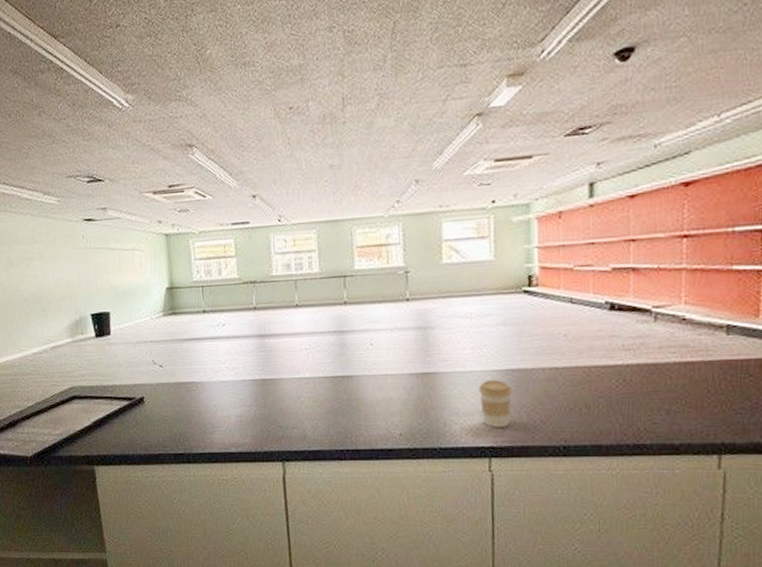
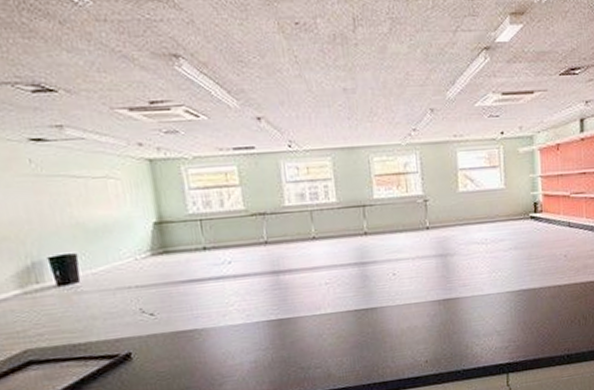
coffee cup: present [478,380,513,427] -> none [495,300,525,345]

